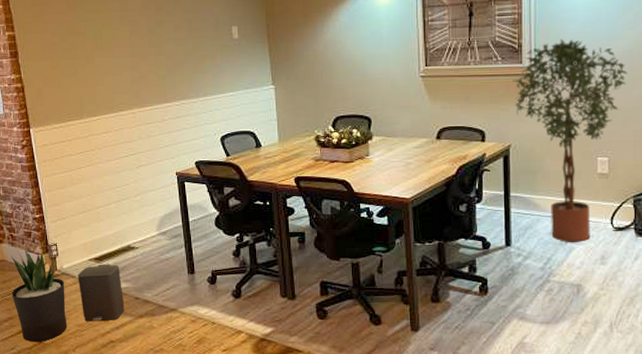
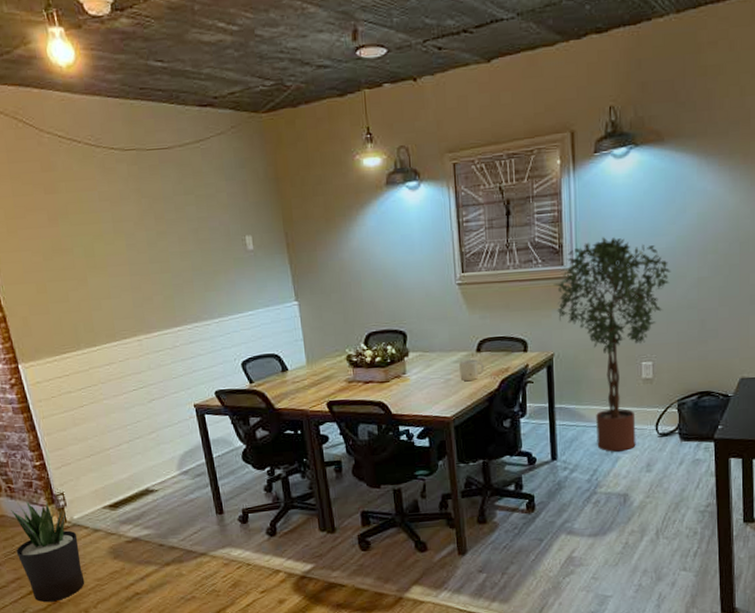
pedal bin: present [77,264,125,321] -> none [91,510,149,575]
mug: none [419,146,443,166] -> present [459,359,484,382]

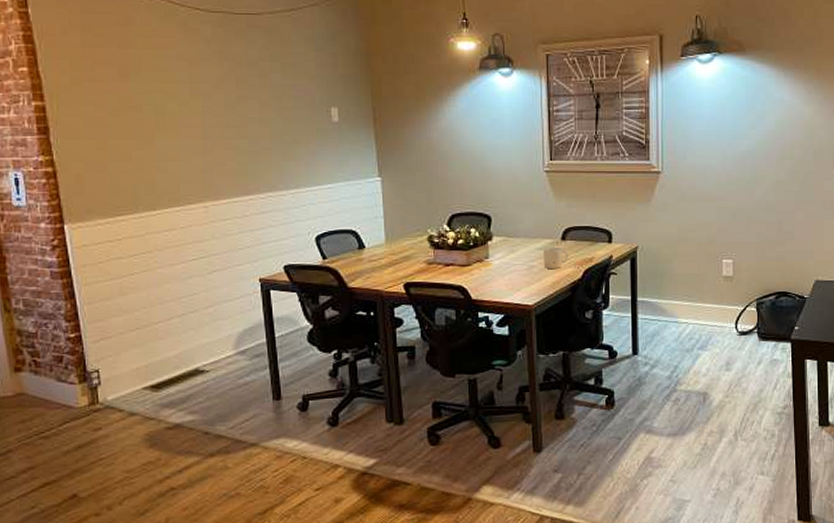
planter: present [11,501,85,603] -> none [33,377,112,497]
potted tree: present [553,237,671,452] -> none [639,136,751,349]

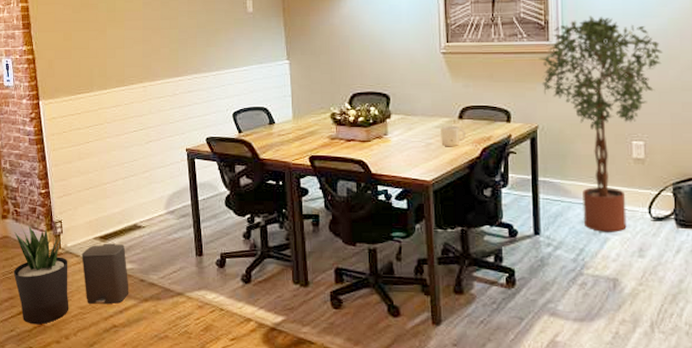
planter: none [33,377,112,497] -> present [13,224,69,325]
pedal bin: none [127,392,190,466] -> present [81,243,129,304]
potted tree: none [639,136,751,349] -> present [538,16,663,232]

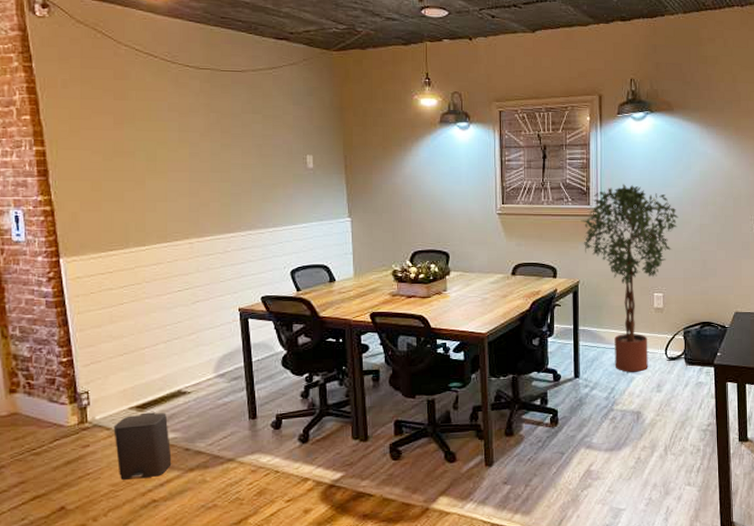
planter: present [13,224,69,325] -> none [25,398,98,510]
mug: present [441,126,466,147] -> none [496,282,518,302]

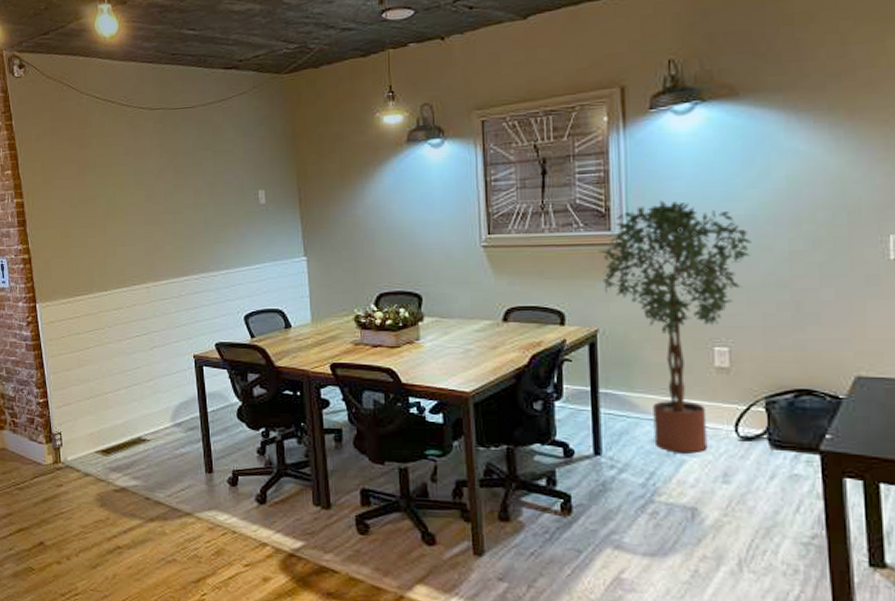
pedal bin: present [113,412,172,480] -> none [82,457,134,523]

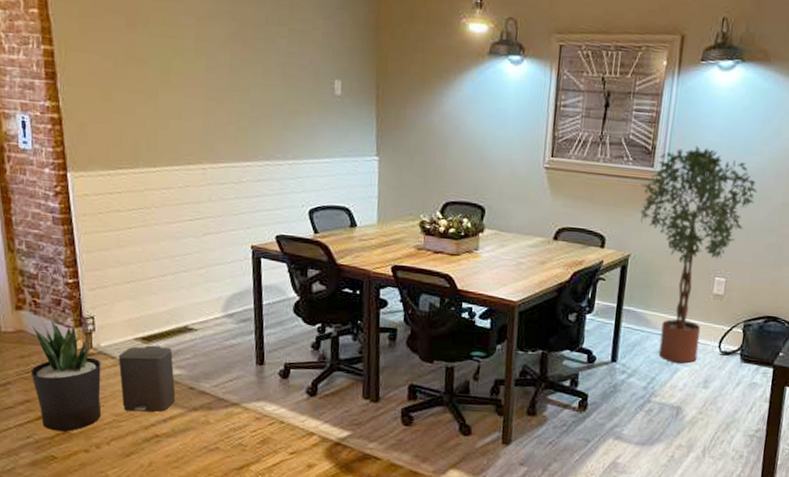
planter: none [11,436,70,544] -> present [30,318,102,432]
pedal bin: none [82,457,134,523] -> present [118,345,176,412]

